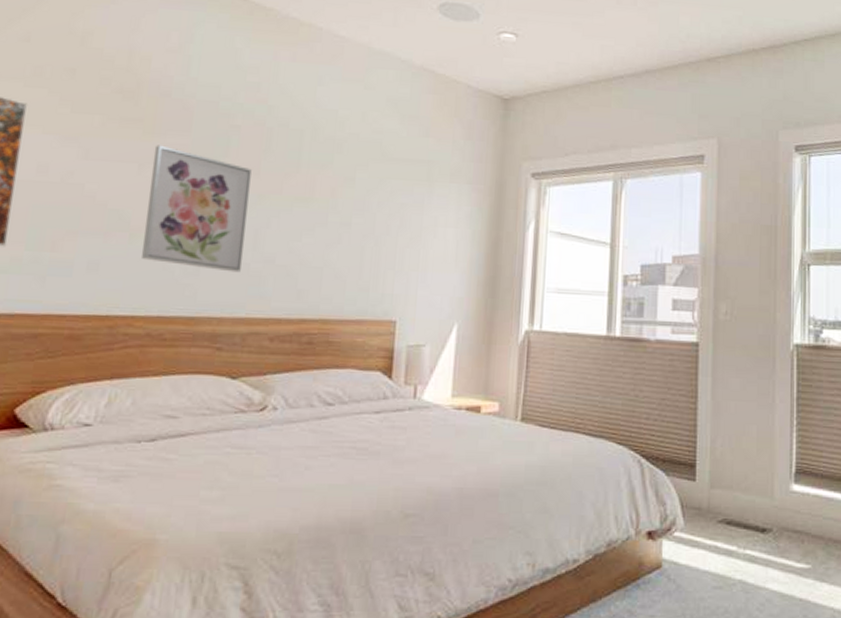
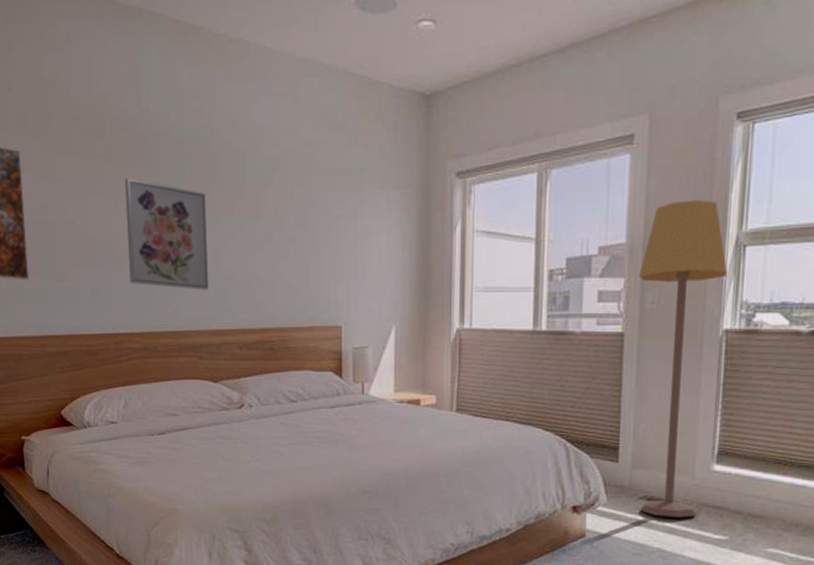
lamp: none [711,219,794,544] -> present [638,200,727,518]

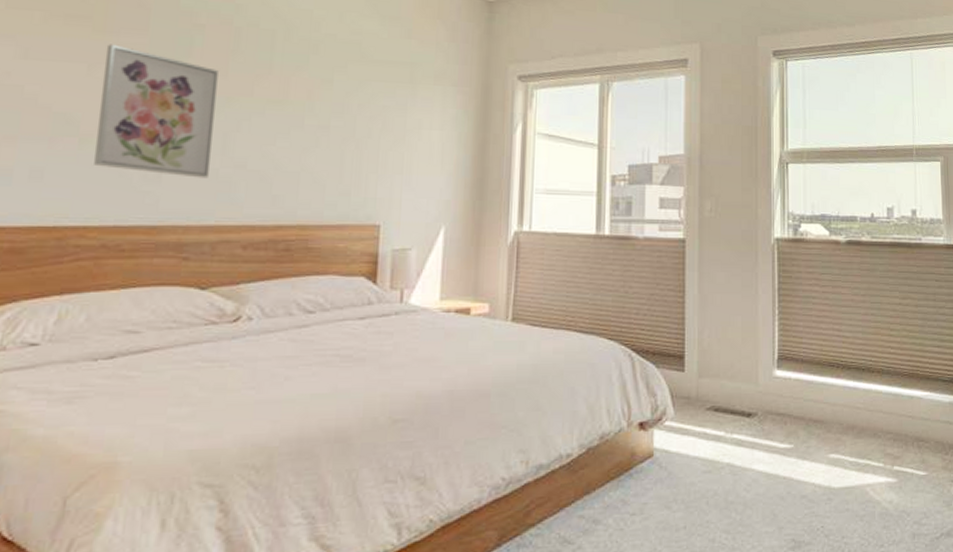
lamp: present [638,200,727,518] -> none [696,120,774,428]

